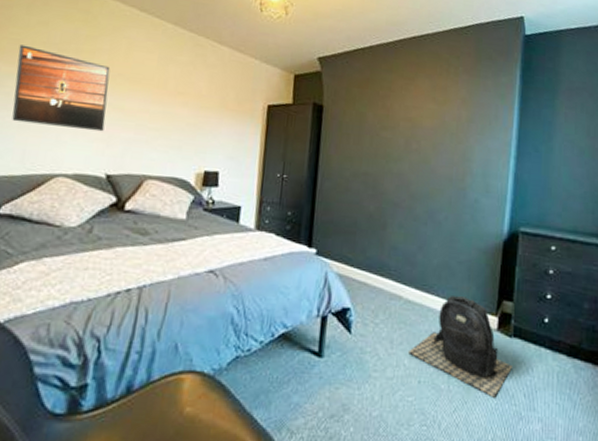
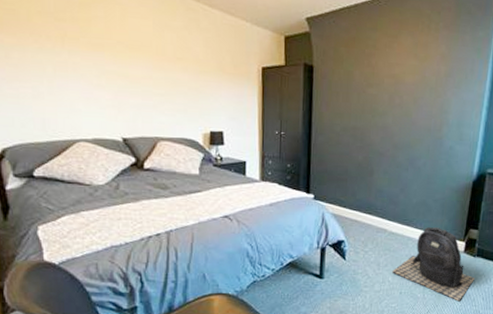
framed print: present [12,44,111,132] -> none [16,15,113,99]

